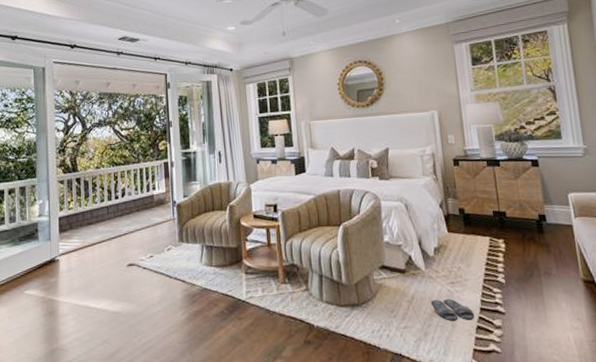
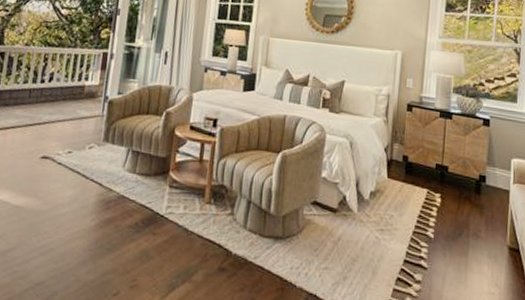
slippers: present [431,299,474,321] -> none [357,245,396,270]

